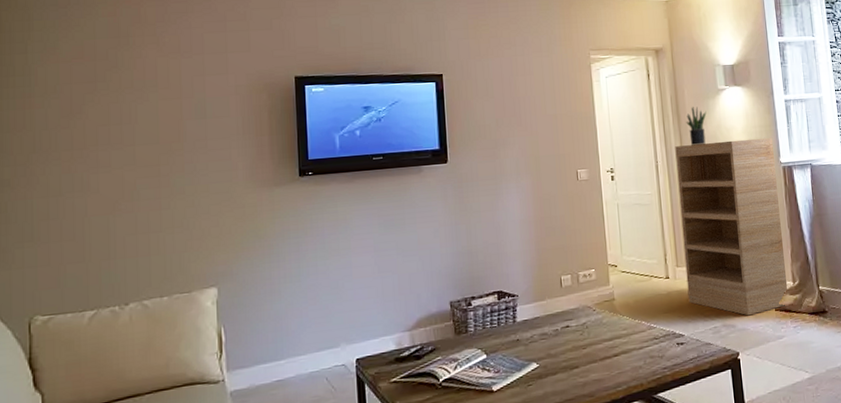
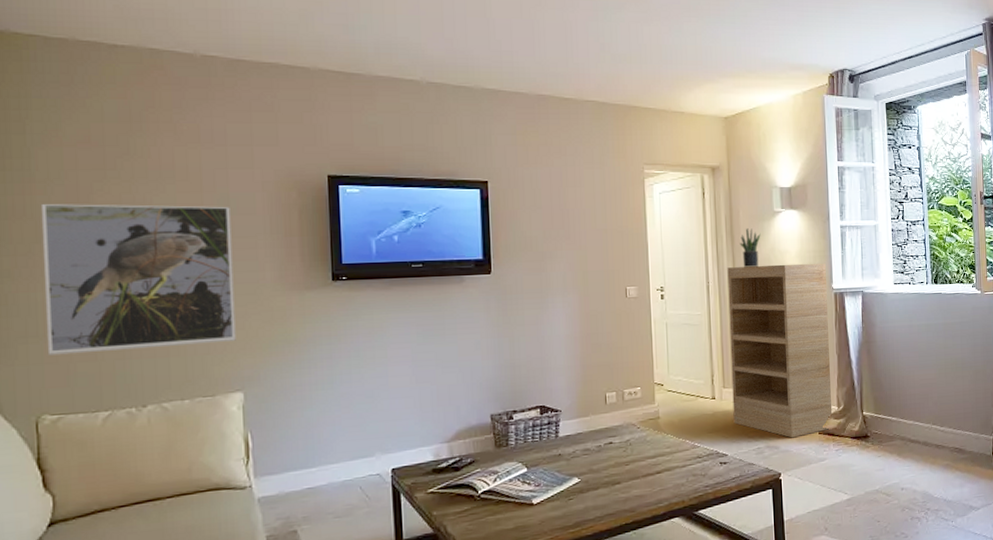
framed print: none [38,110,211,259] -> present [40,204,236,355]

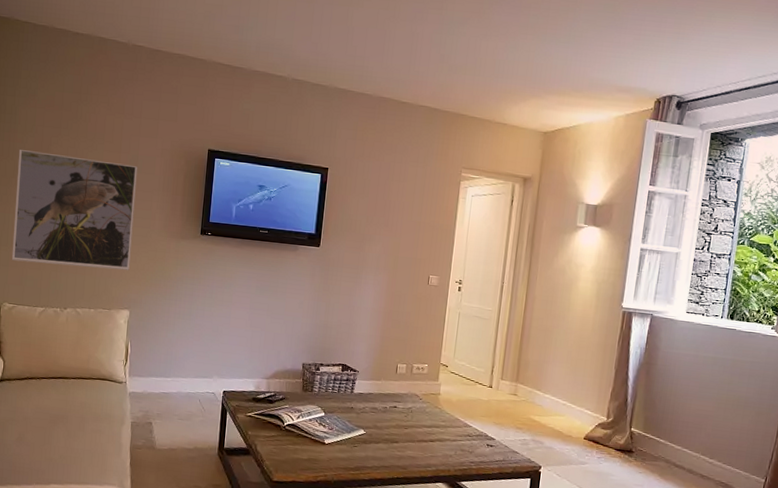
bookcase: present [727,262,833,438] -> none [505,272,619,438]
potted plant: present [739,228,761,268] -> none [538,238,560,276]

